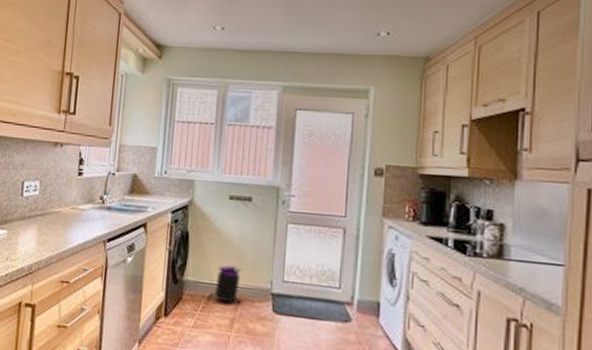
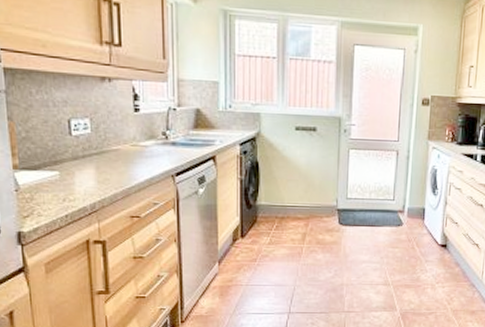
trash can: present [207,265,243,304] -> none [280,188,312,221]

